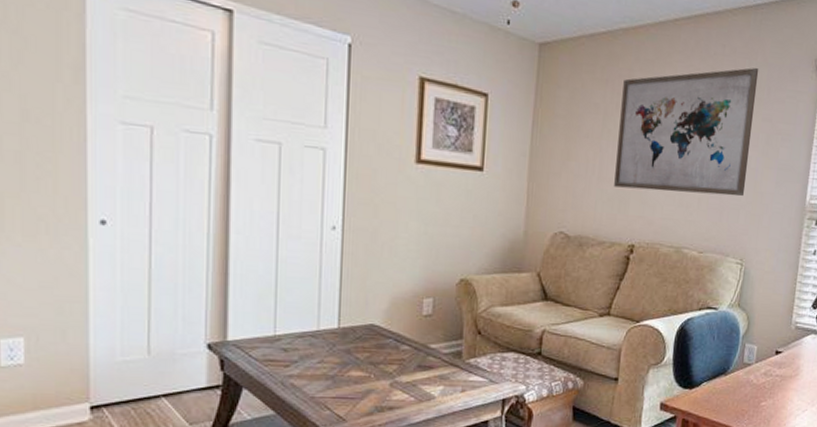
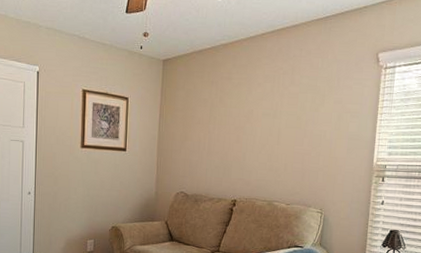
wall art: present [614,68,759,197] -> none [220,64,330,162]

